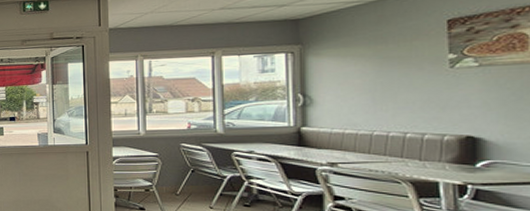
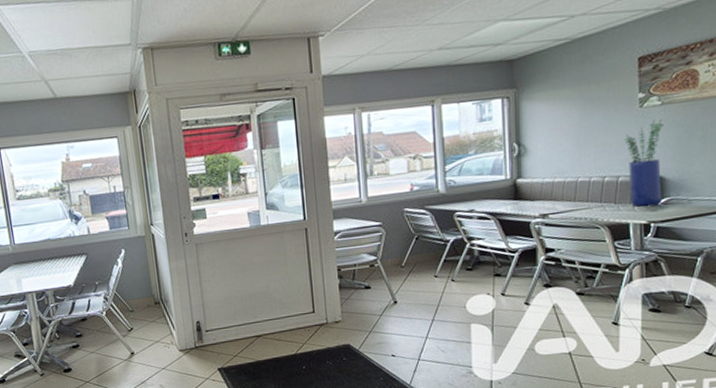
vase: none [431,80,483,168] -> present [625,119,664,207]

